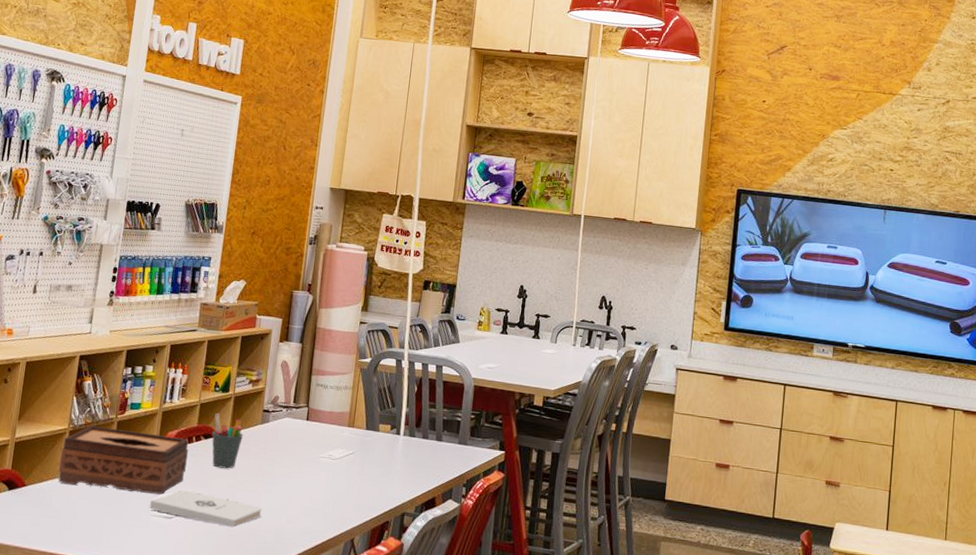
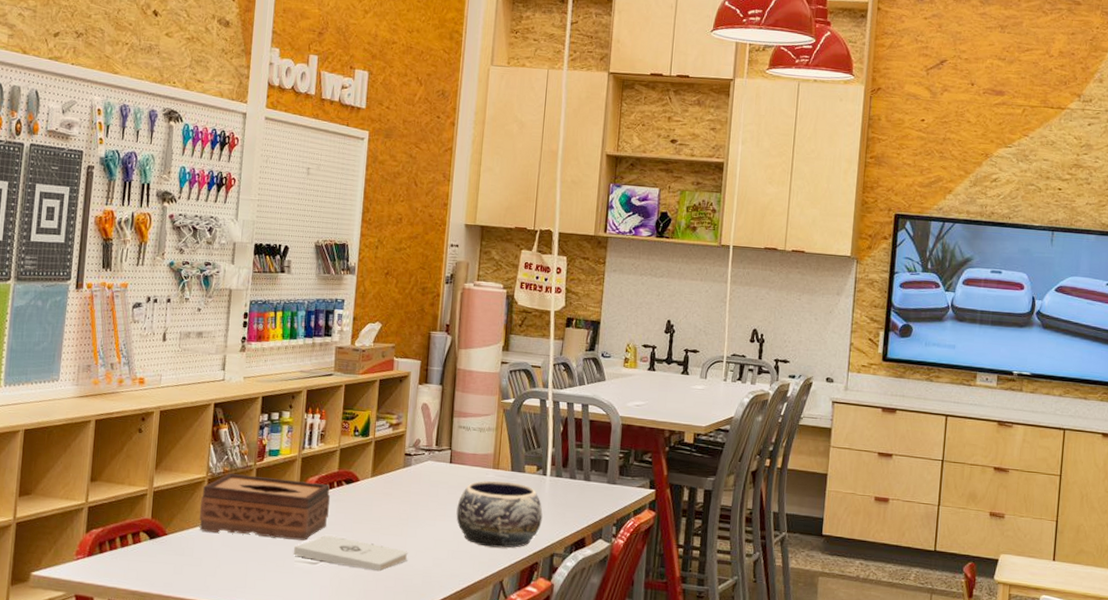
pen holder: present [211,413,243,469] -> none [353,458,385,514]
decorative bowl: none [310,438,395,507] -> present [456,480,543,548]

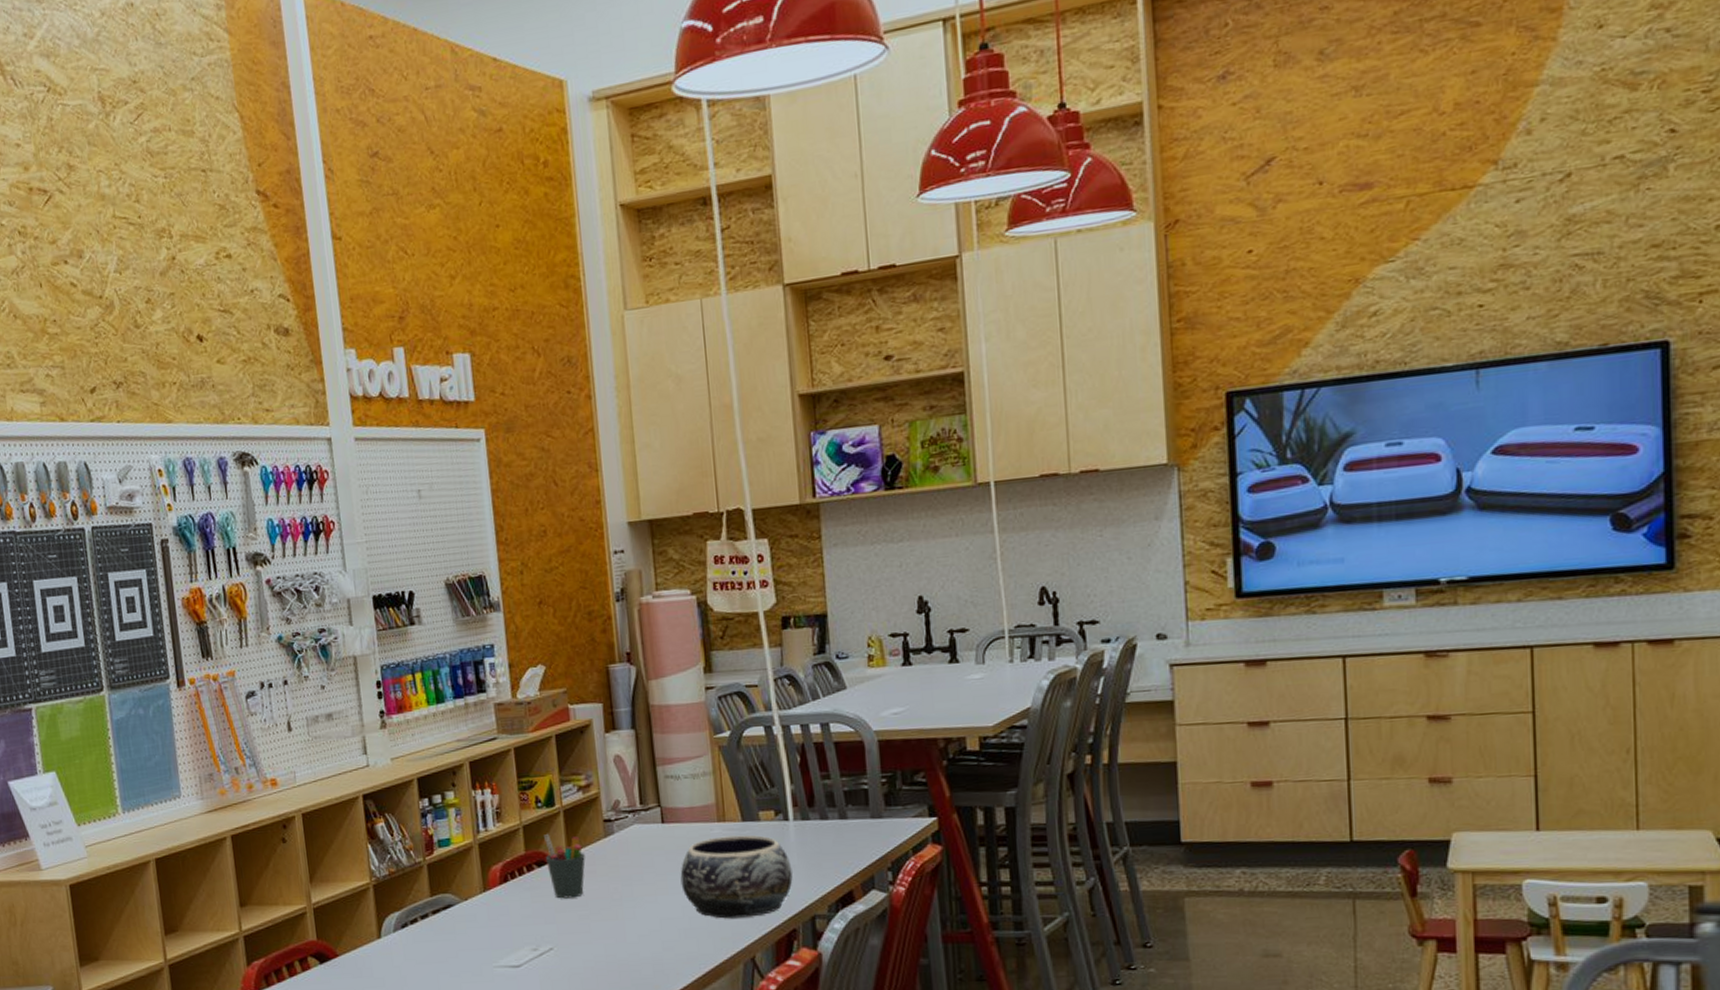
tissue box: present [200,473,330,541] -> none [369,871,524,947]
notepad: present [293,535,408,571] -> none [489,931,630,966]
pen holder: none [353,458,385,514] -> present [544,834,586,899]

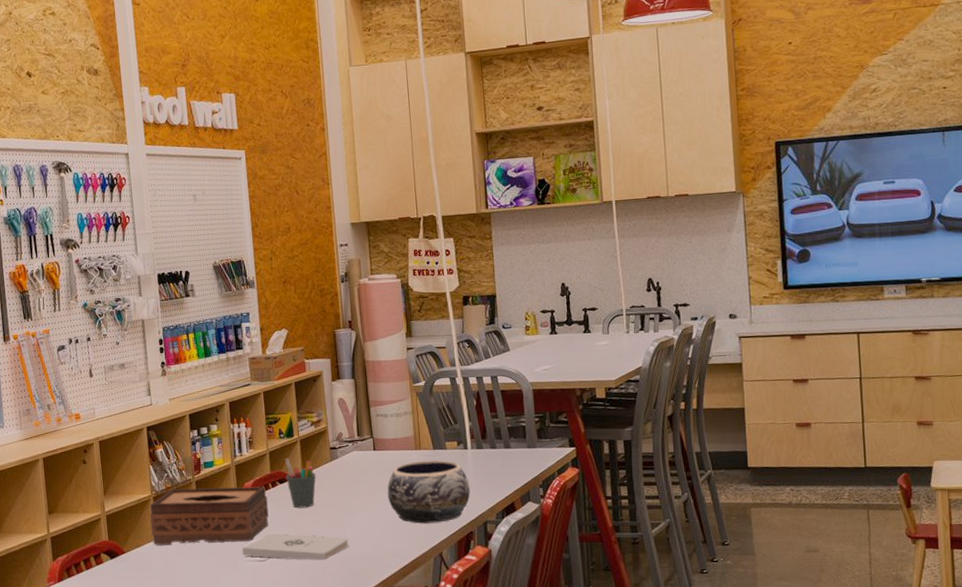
tissue box: none [369,871,524,947] -> present [150,486,269,545]
notepad: none [489,931,630,966] -> present [241,533,349,560]

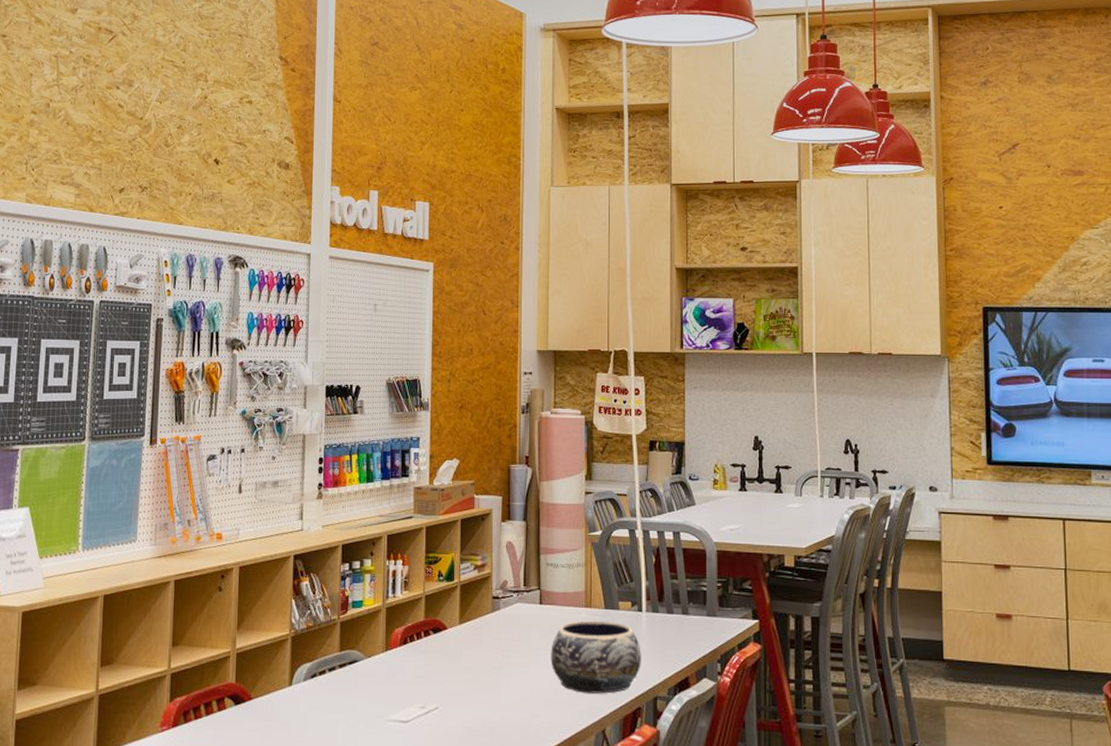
tissue box: present [150,486,269,545] -> none [285,629,418,697]
notepad: present [241,533,349,560] -> none [383,690,503,726]
pen holder: present [285,458,316,508] -> none [440,605,474,664]

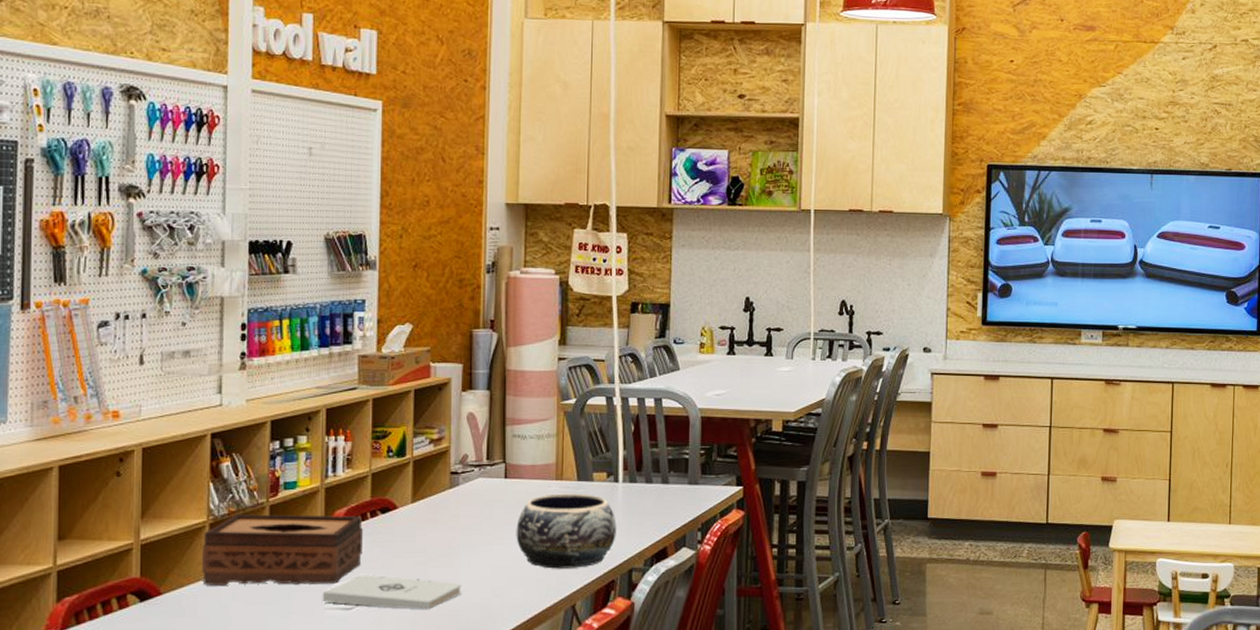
tissue box: none [285,629,418,697] -> present [202,514,363,586]
notepad: none [383,690,503,726] -> present [322,575,462,609]

